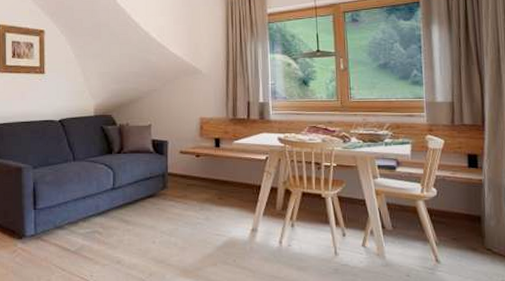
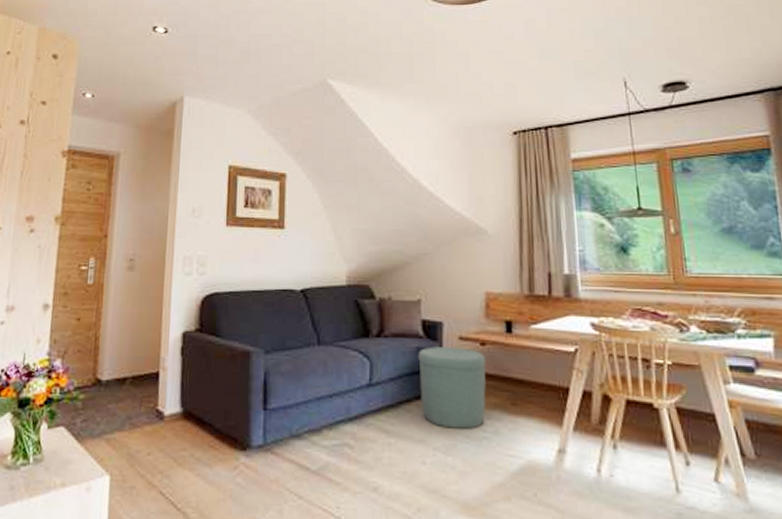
basket: none [149,159,200,217] -> present [418,347,486,429]

